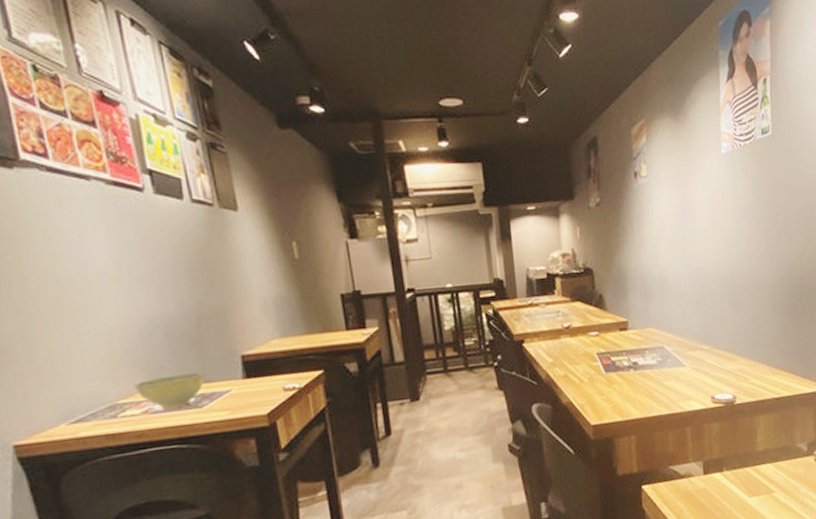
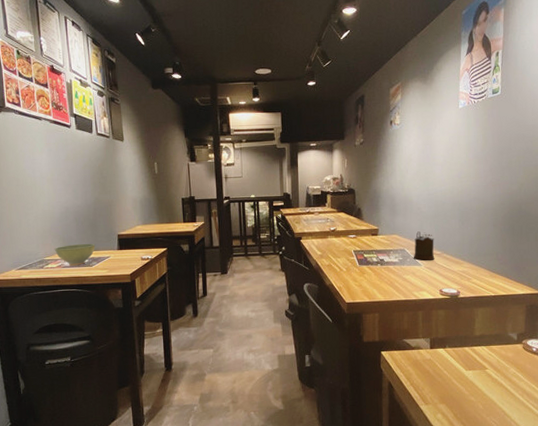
beer mug: none [675,321,703,360] -> present [413,231,435,261]

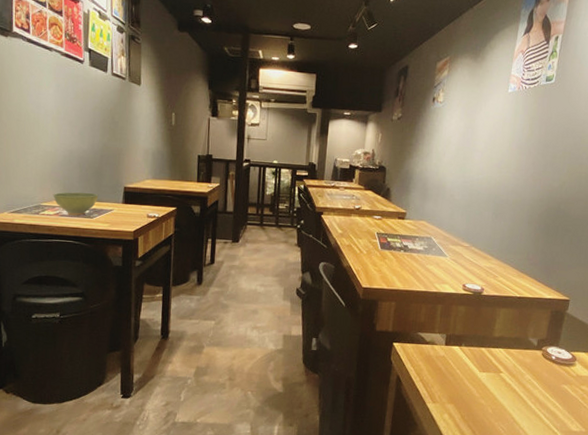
beer mug: present [413,231,435,261] -> none [439,220,464,253]

